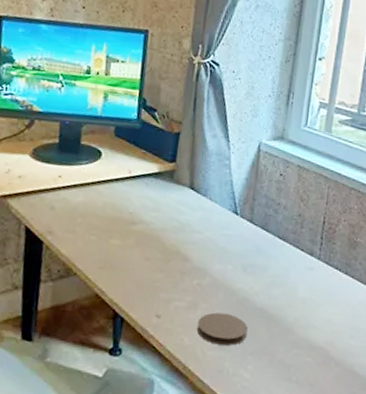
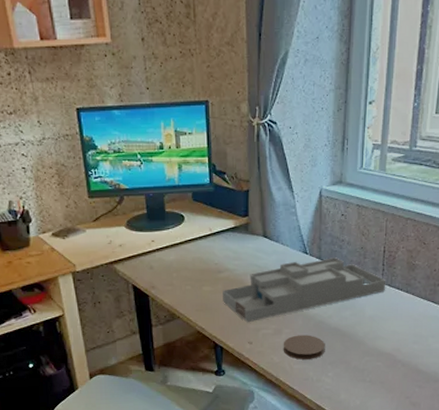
desk organizer: none [132,221,324,291] -> present [223,257,386,323]

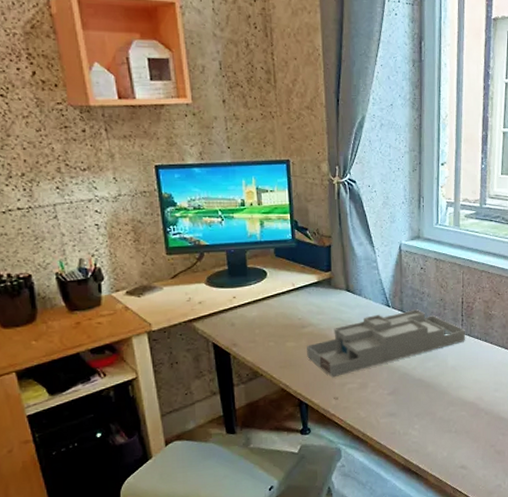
coaster: present [283,335,325,360] -> none [369,387,411,413]

